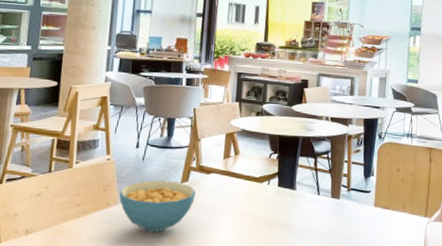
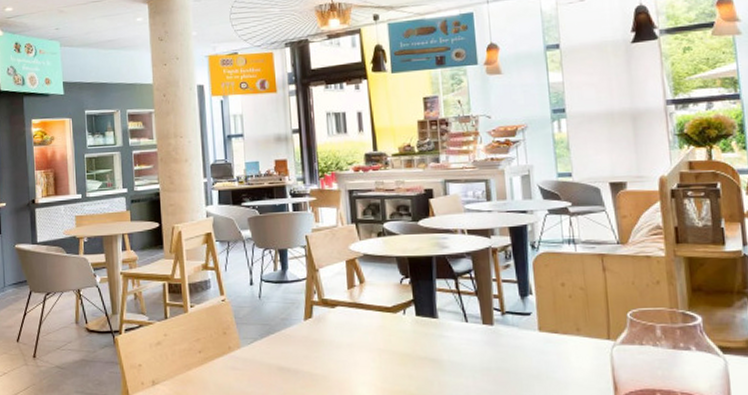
cereal bowl: present [119,180,196,232] -> none [239,319,323,376]

